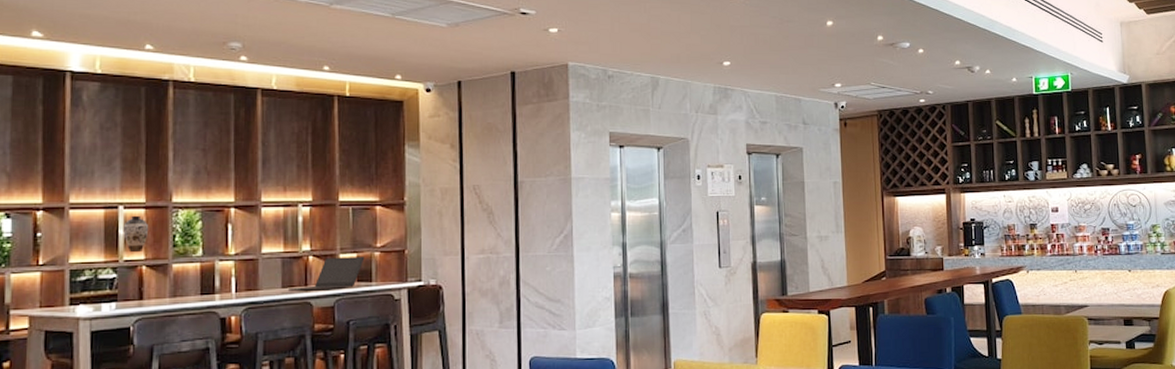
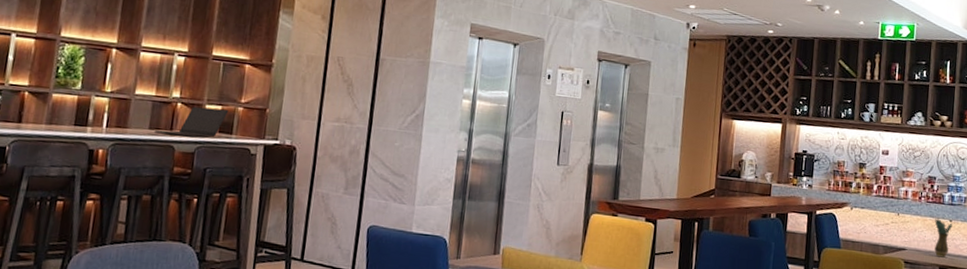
decorative vase: present [123,215,149,253] -> none [12,43,37,79]
vase: none [1113,268,1132,309] -> present [934,216,953,258]

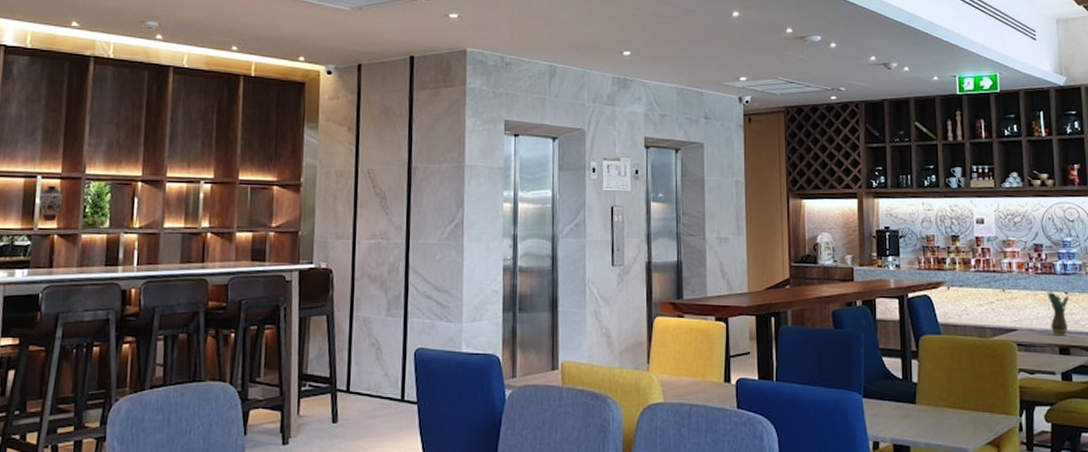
decorative vase: none [12,43,37,79] -> present [39,185,63,222]
laptop: present [154,106,229,138] -> none [185,235,260,268]

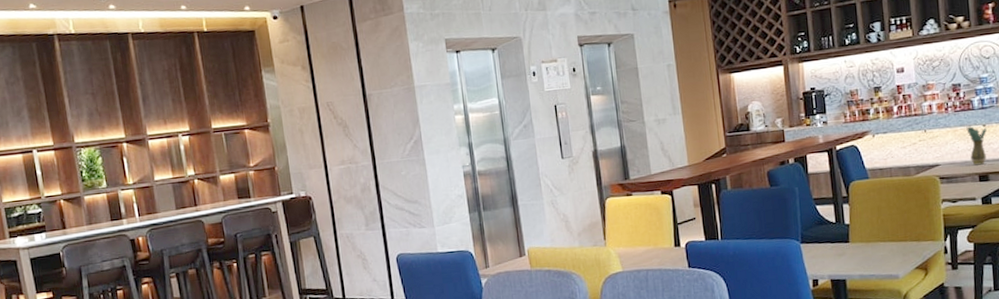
decorative vase: present [39,185,63,222] -> none [39,156,60,190]

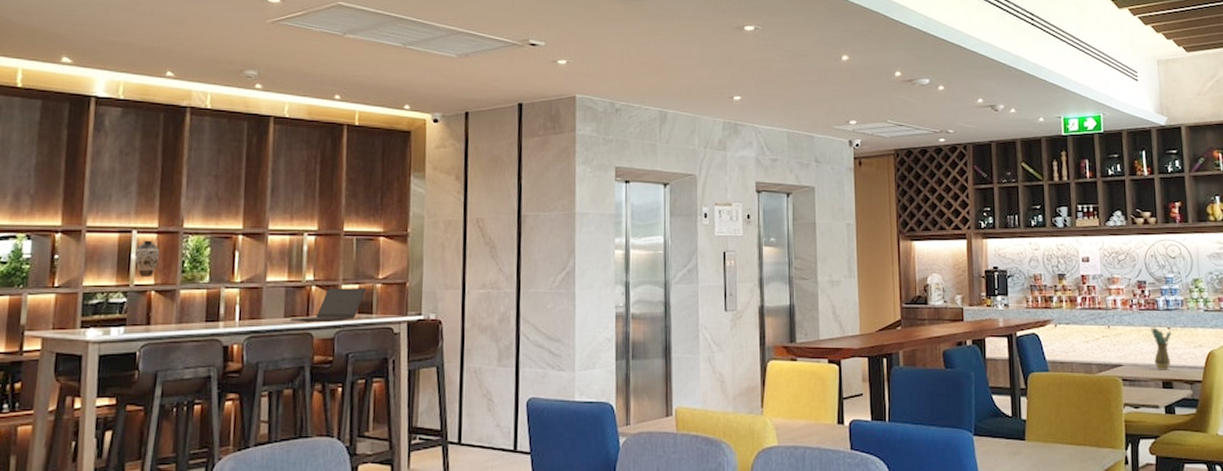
decorative vase: none [39,156,60,190] -> present [135,240,160,278]
laptop: none [181,176,242,212] -> present [289,288,367,321]

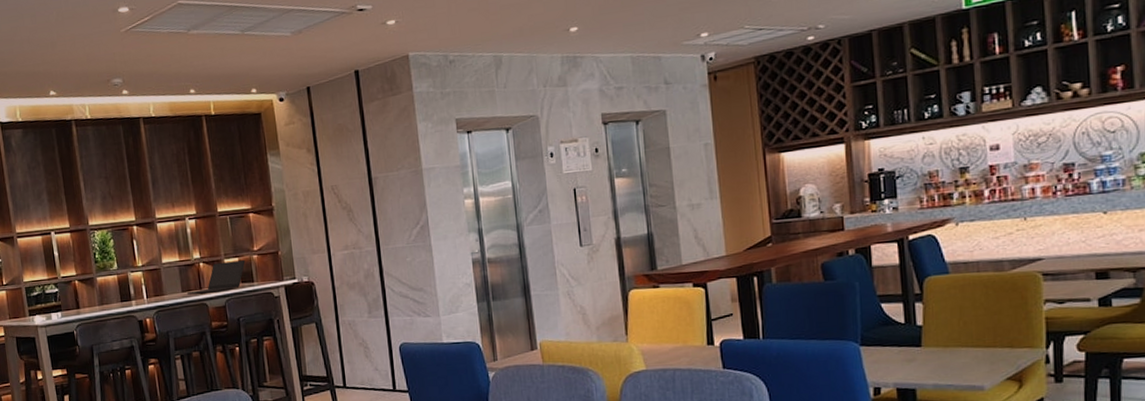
decorative vase: present [135,240,160,278] -> none [57,238,76,271]
vase: present [1150,325,1171,370] -> none [1080,211,1108,260]

